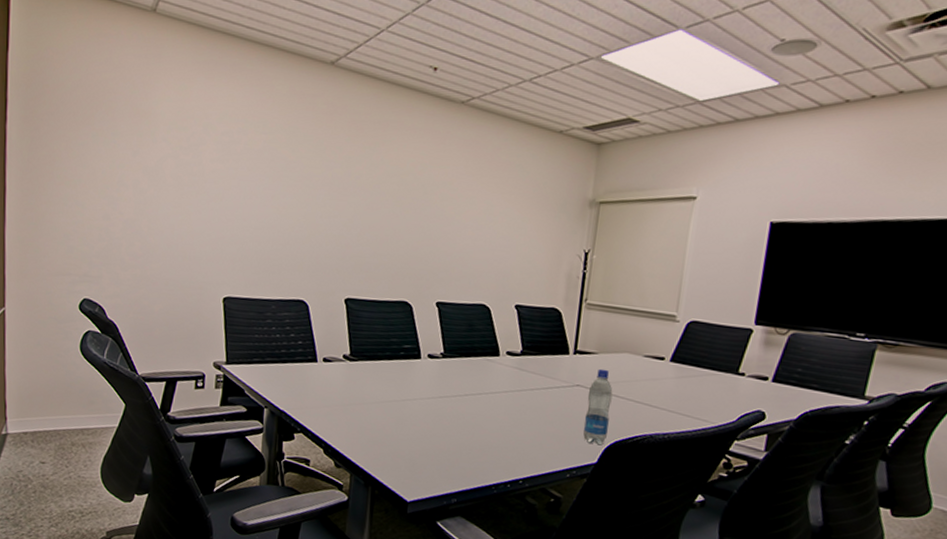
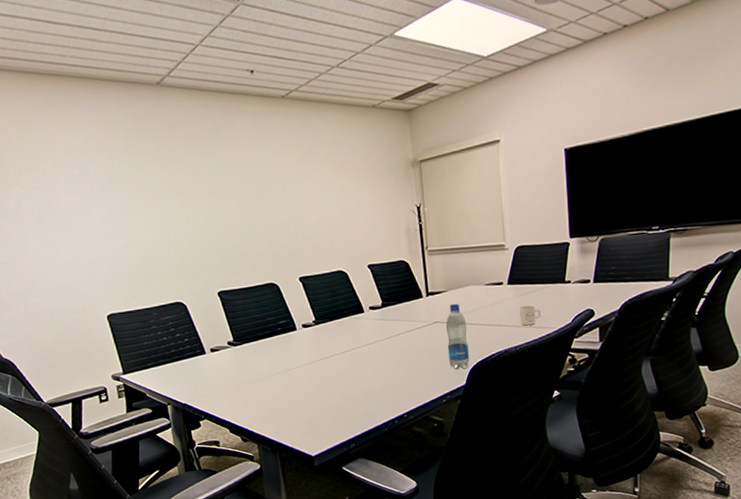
mug: none [675,390,702,414] -> present [519,305,541,326]

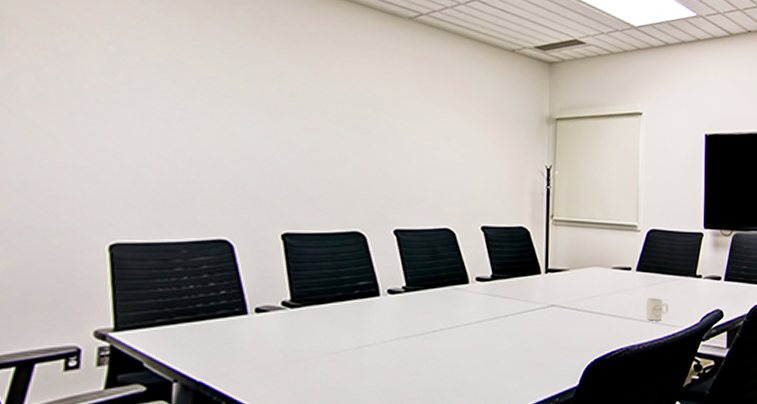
bottle: present [445,303,469,370] -> none [562,285,587,367]

